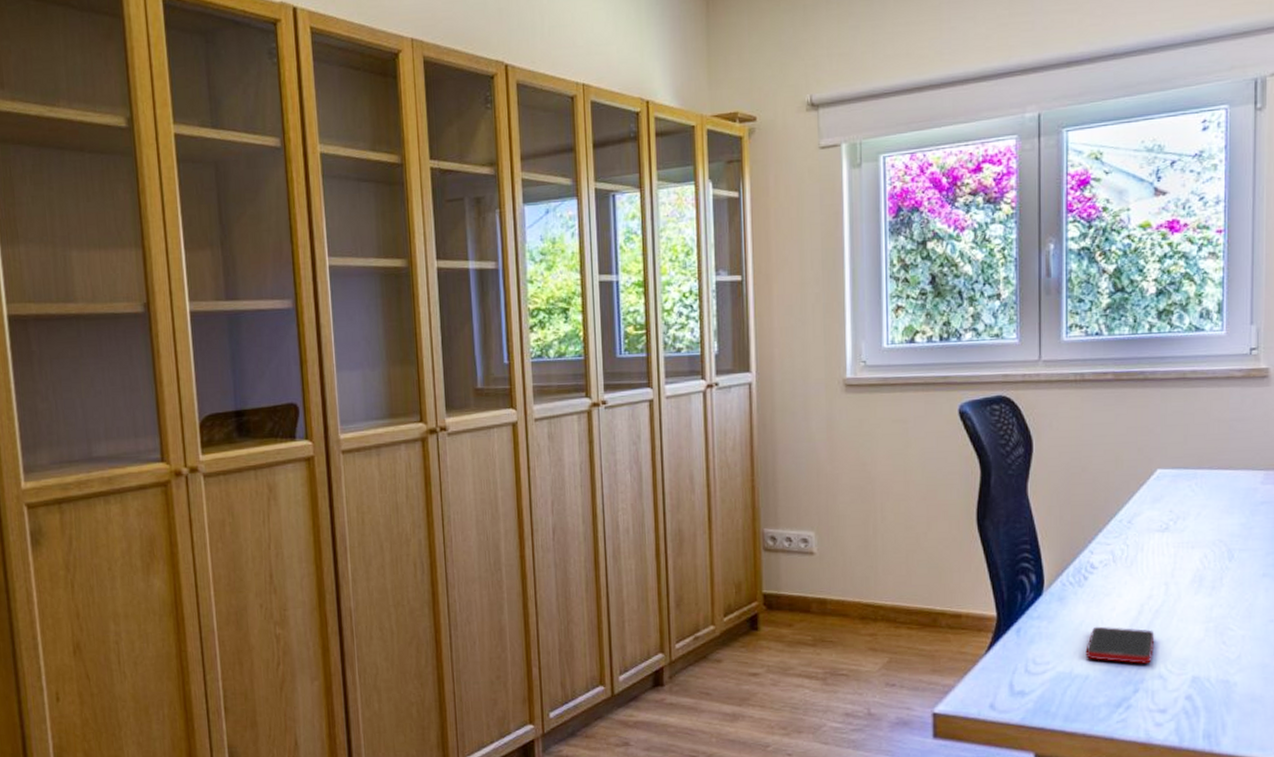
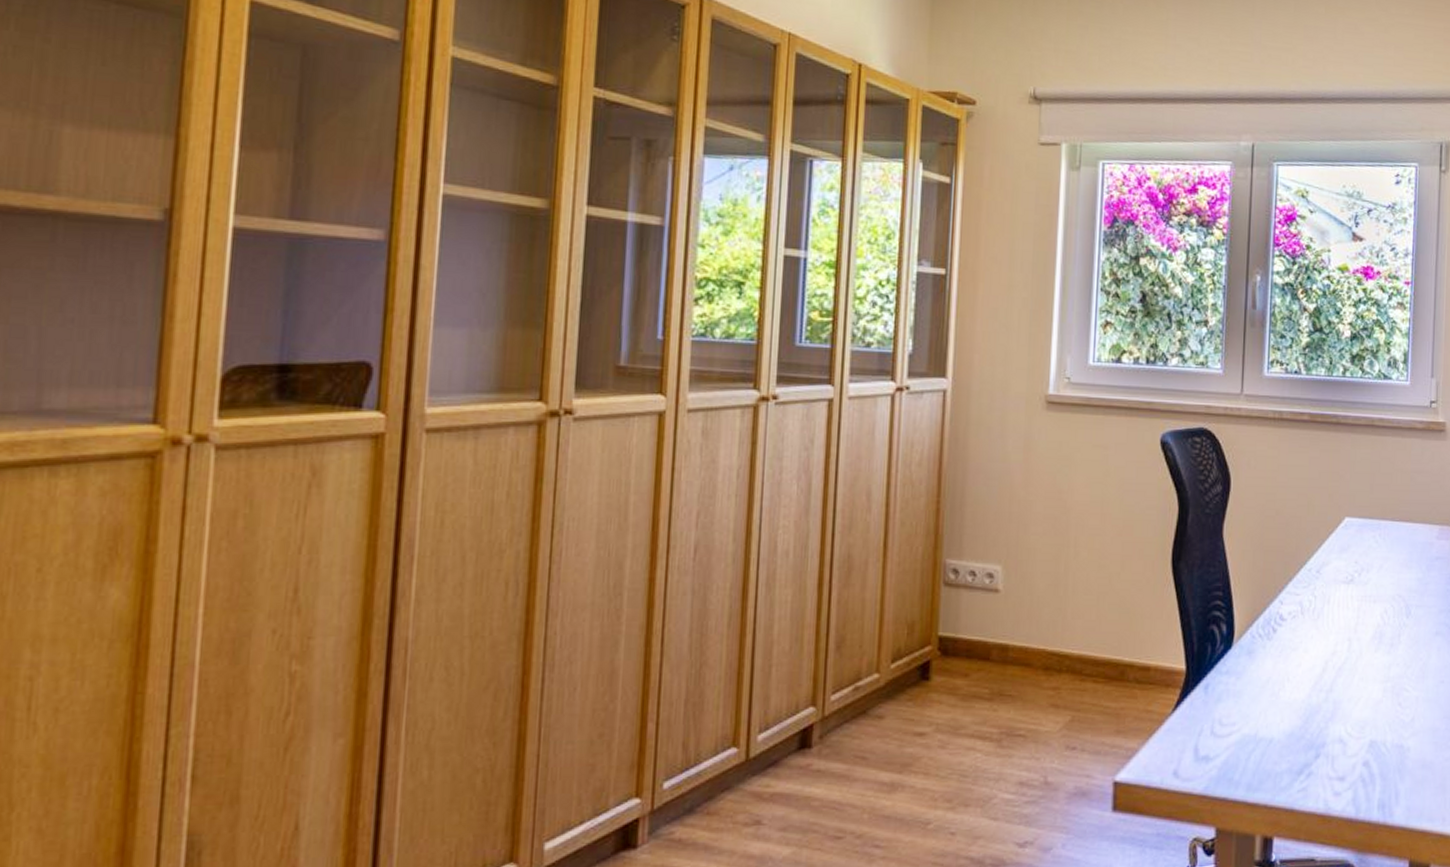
cell phone: present [1085,626,1155,665] -> none [1271,684,1337,727]

